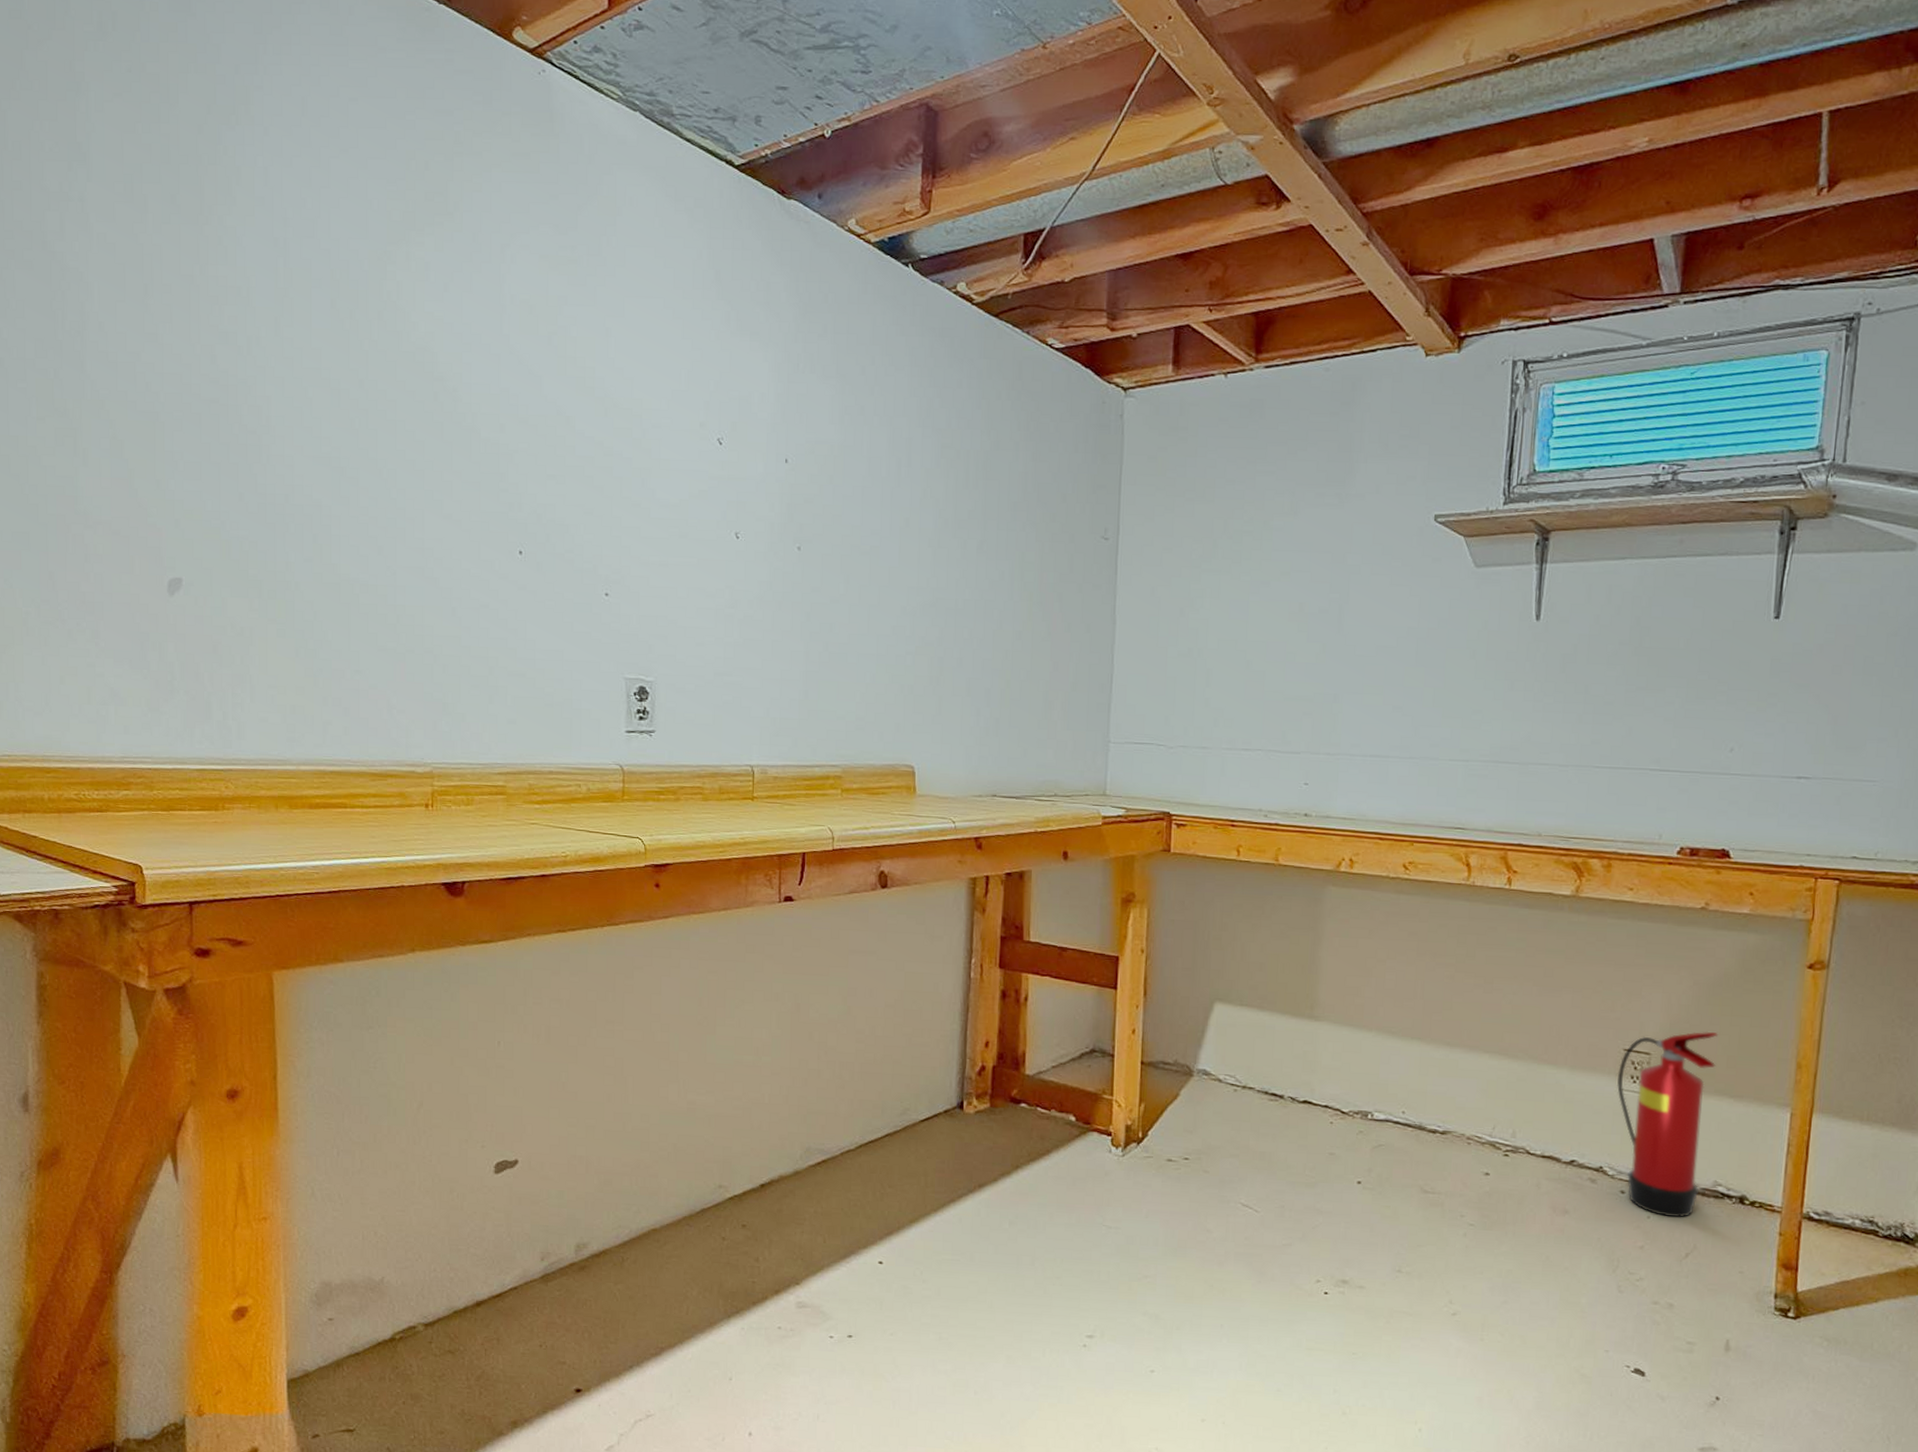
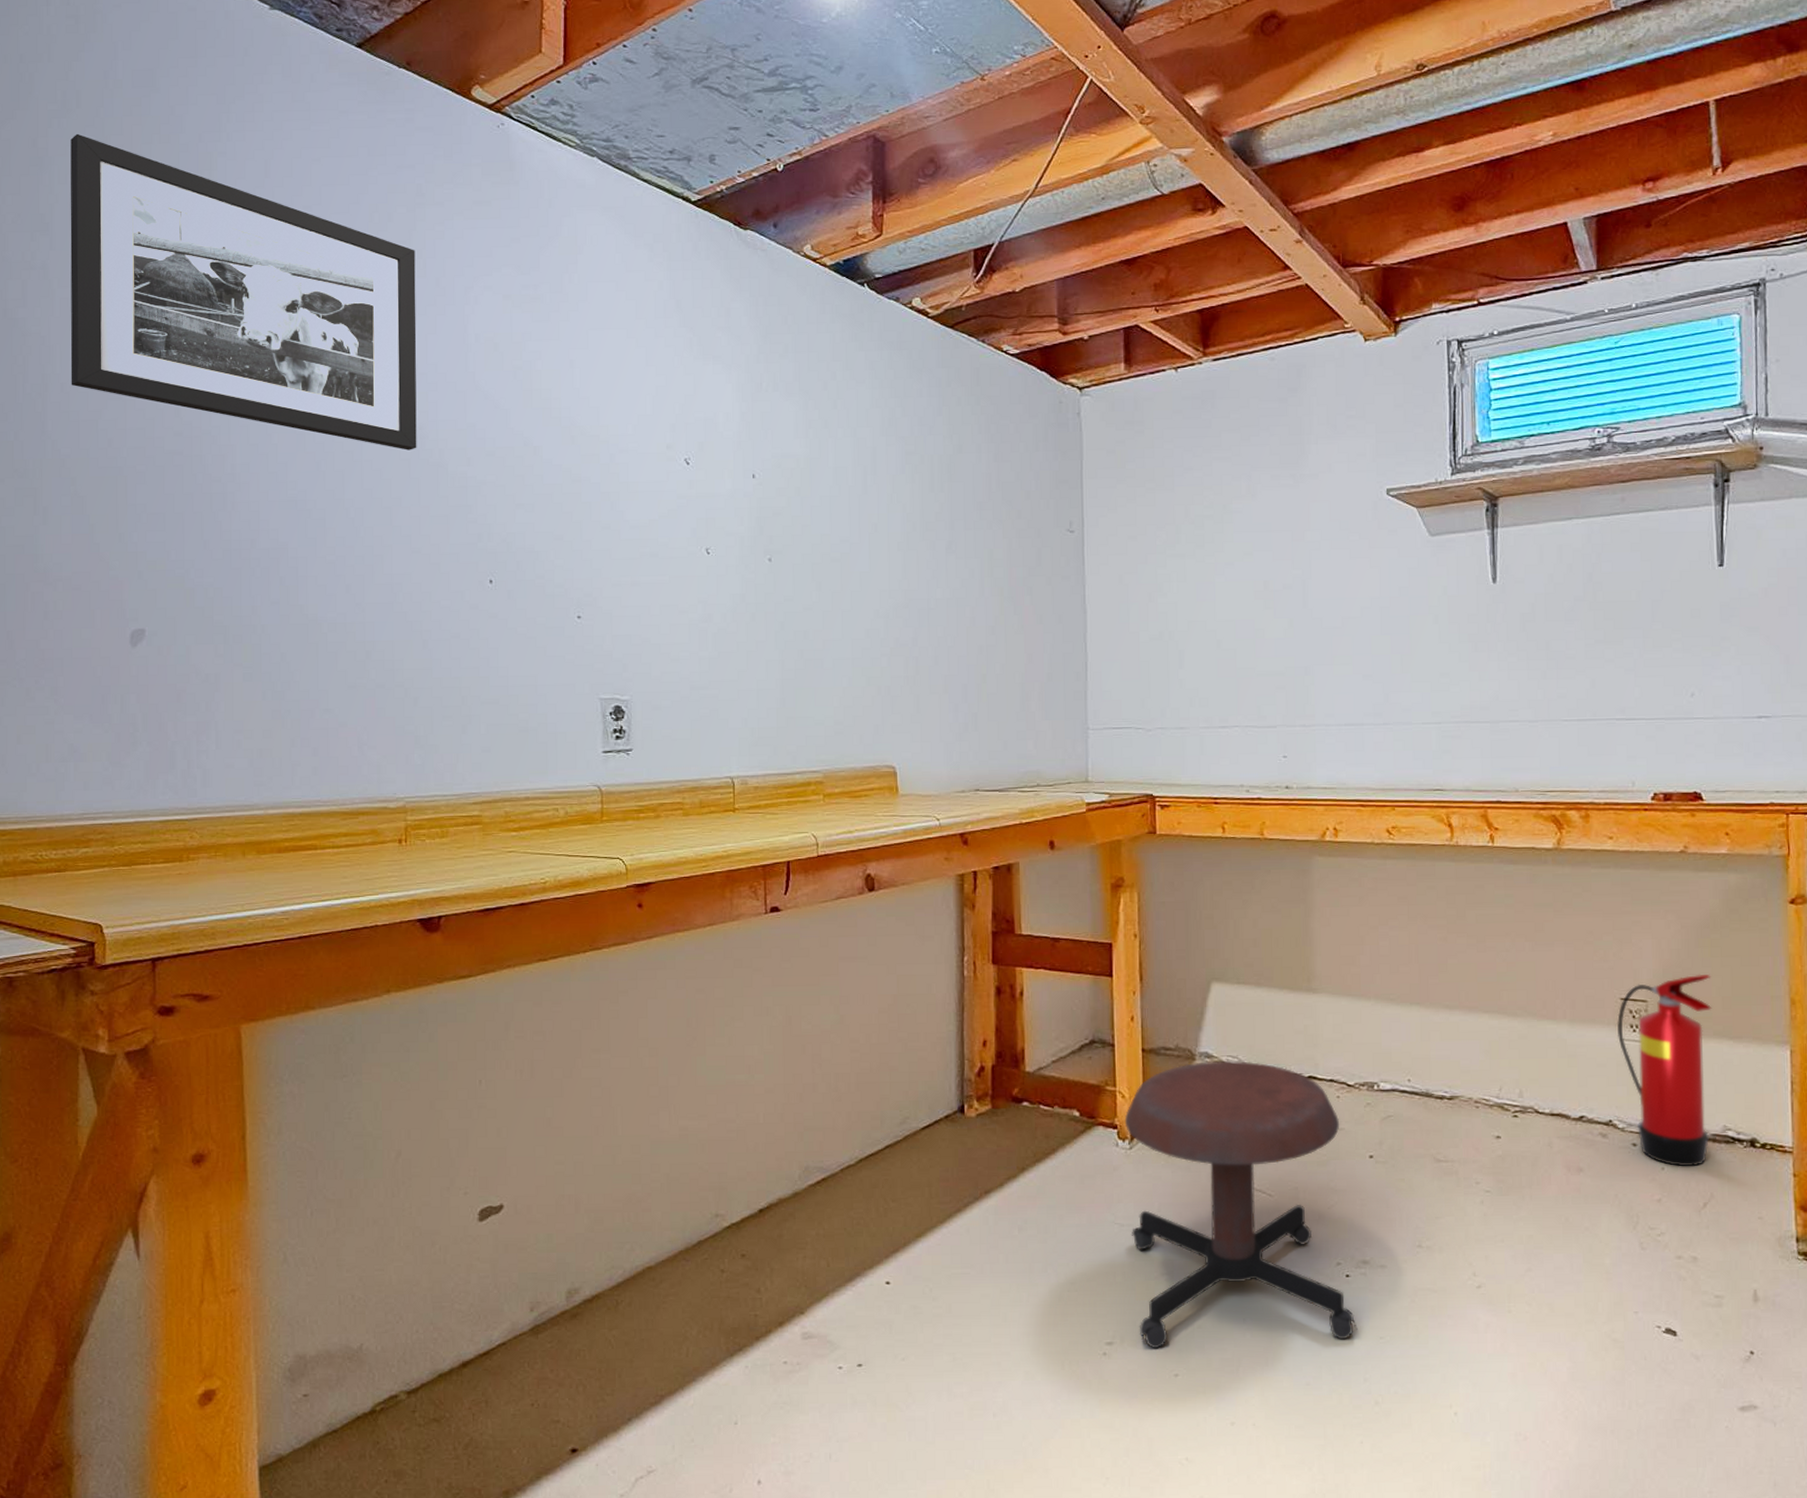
picture frame: none [107,58,452,413] -> present [70,133,417,450]
stool: none [1118,1078,1332,1352] -> present [1124,1060,1358,1349]

